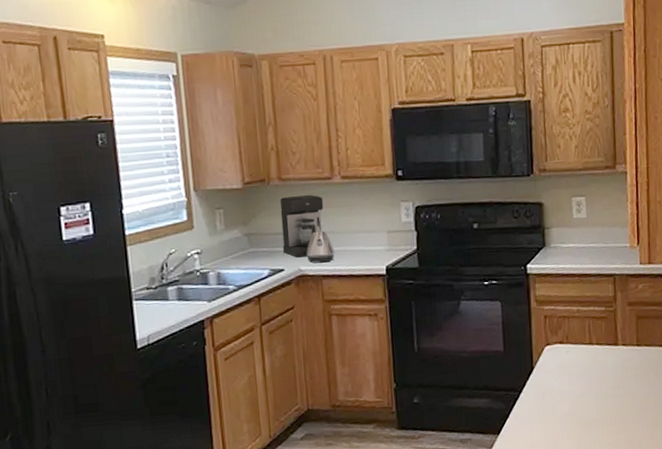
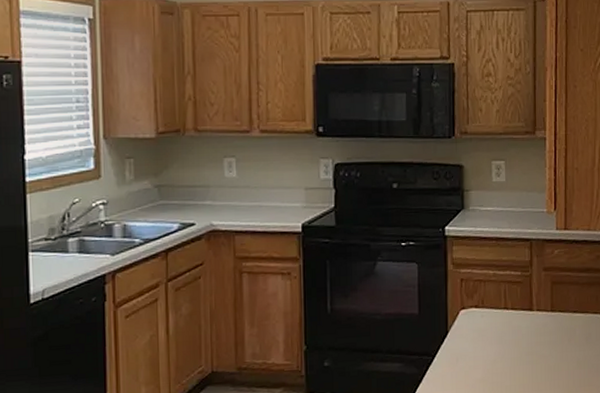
coffee maker: present [280,195,324,258] -> none [194,148,240,212]
kettle: present [306,216,335,263] -> none [219,170,250,218]

